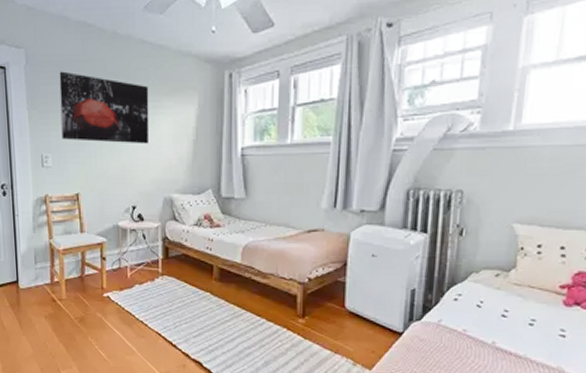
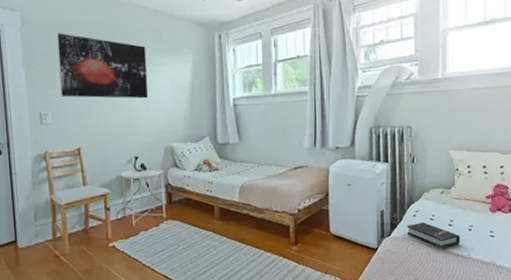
hardback book: none [443,309,516,344] -> present [406,222,460,250]

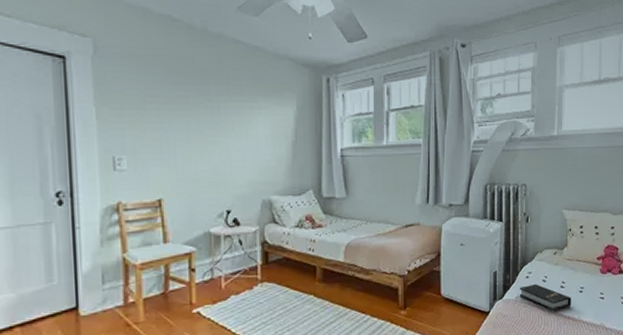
wall art: present [57,33,149,99] -> none [137,65,245,145]

